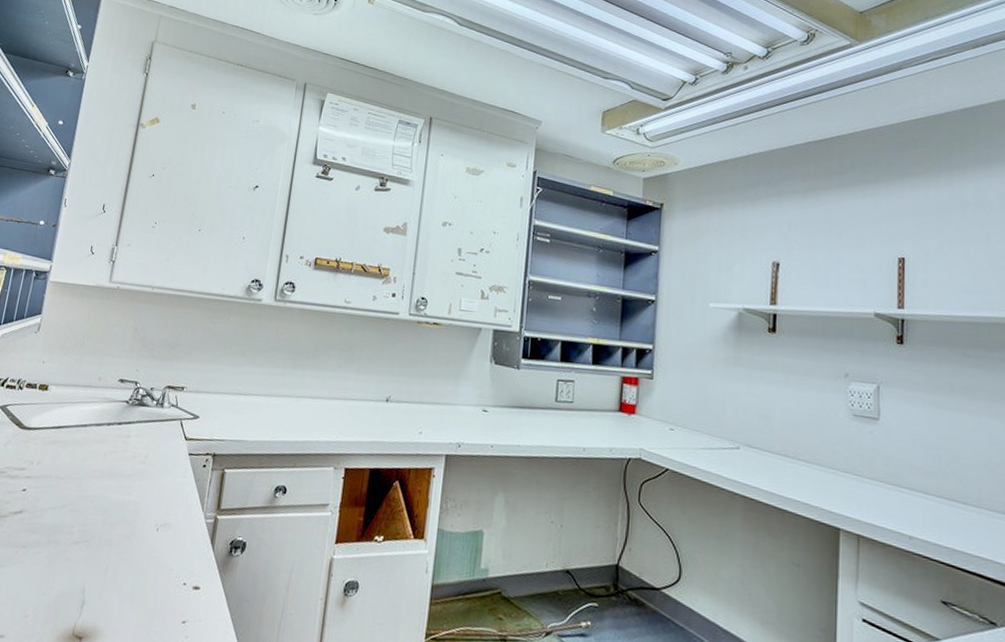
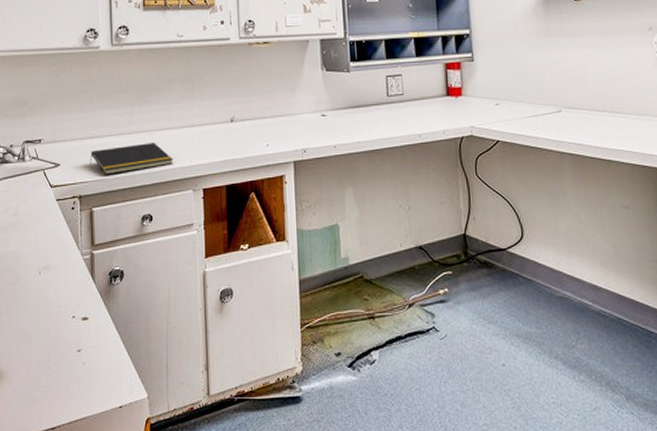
notepad: none [230,407,320,437] -> present [89,143,174,175]

